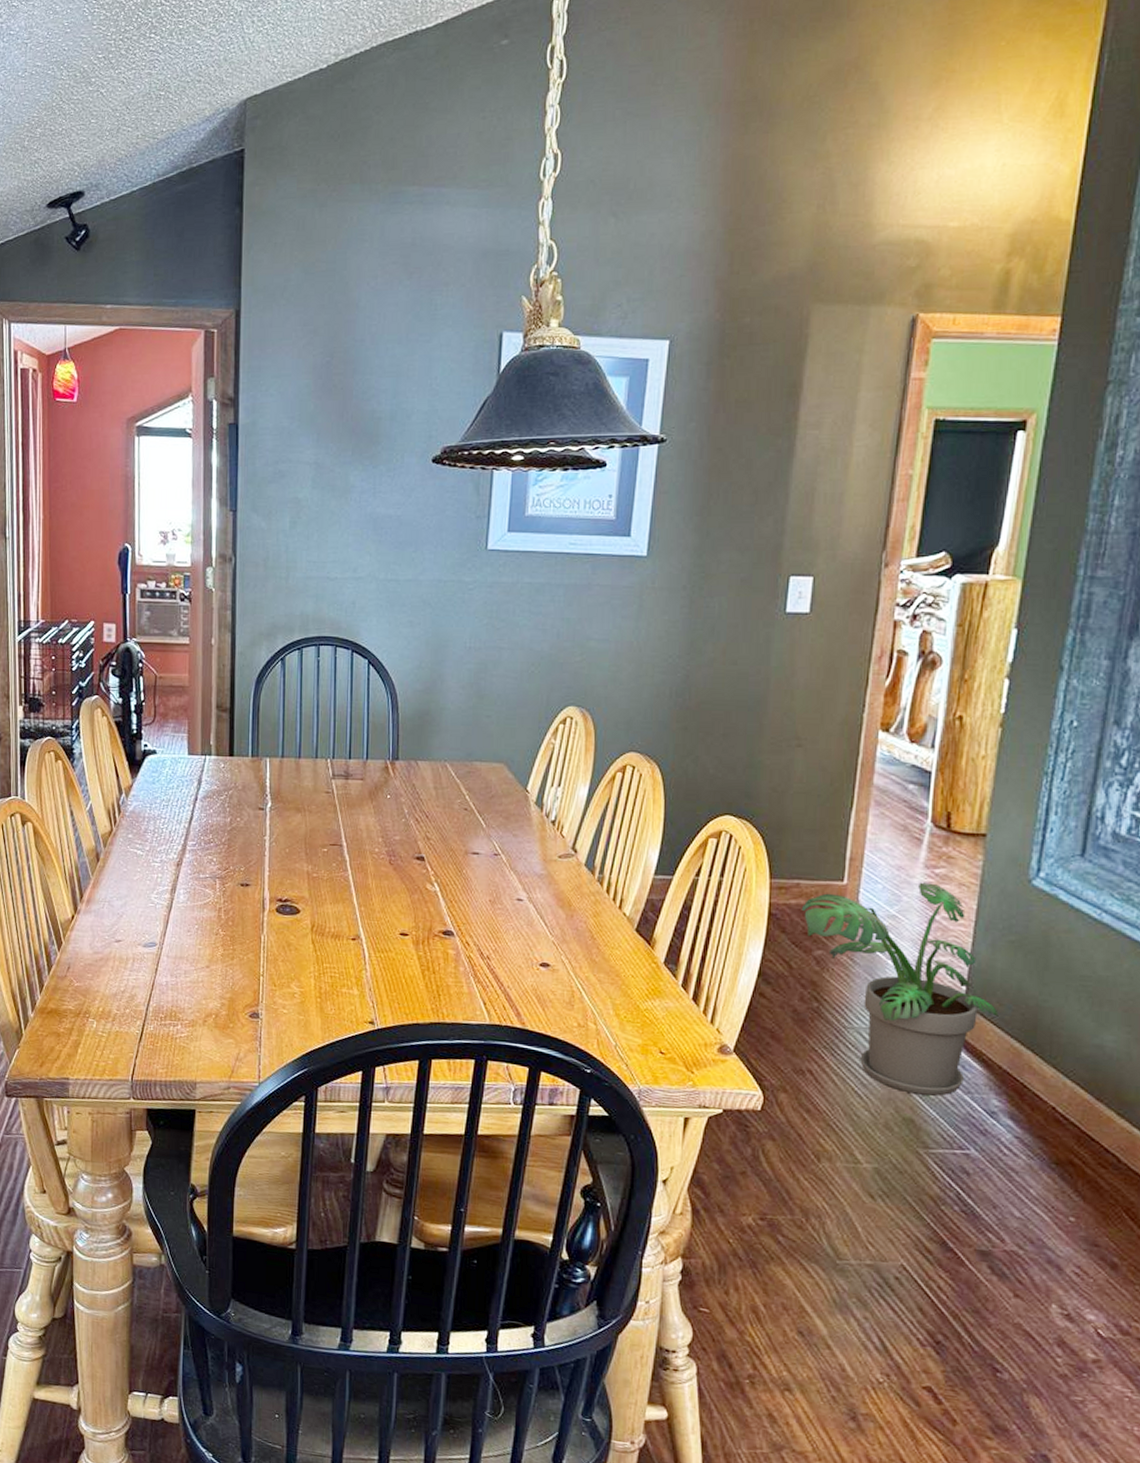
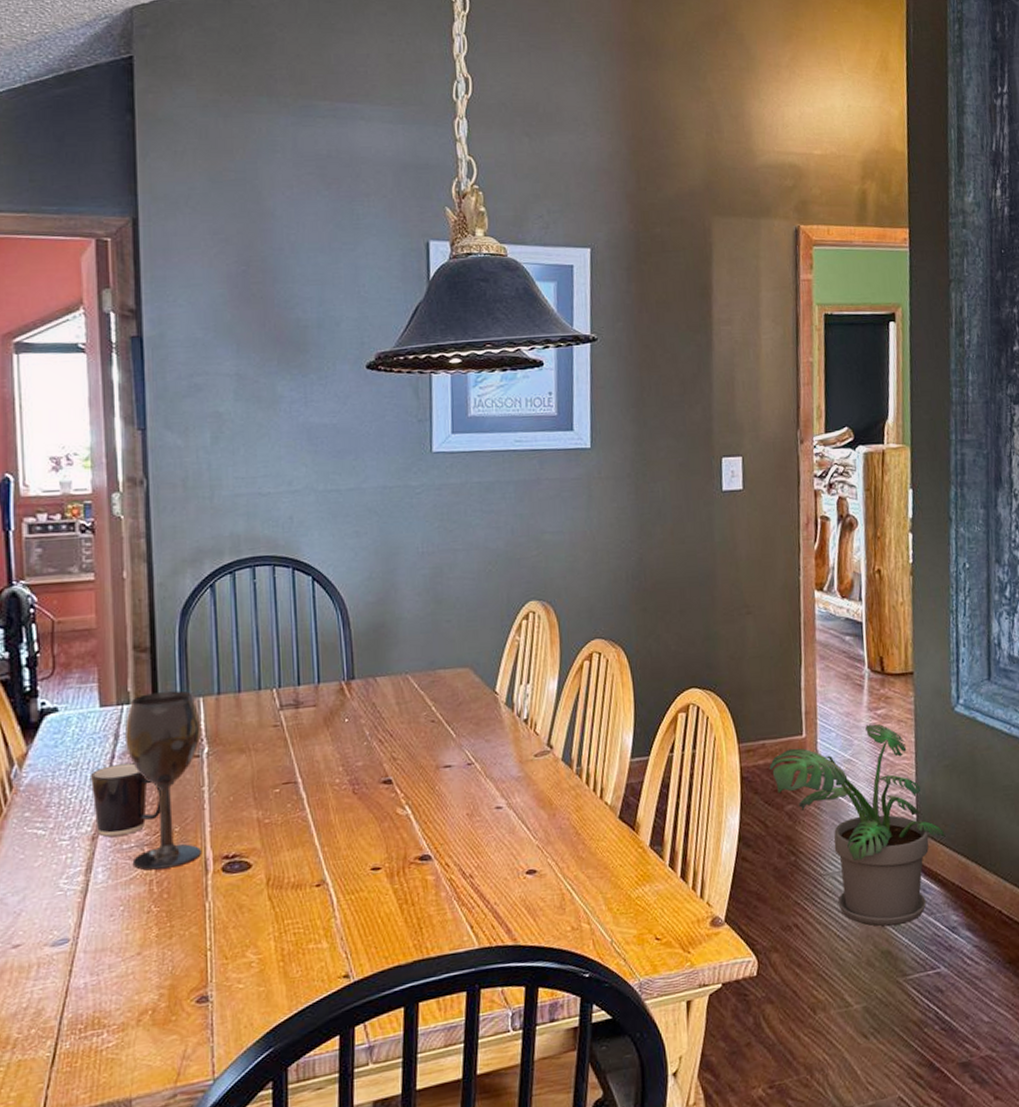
mug: none [178,806,232,866] -> present [91,763,161,837]
wine glass: none [205,749,266,901] -> present [124,690,201,870]

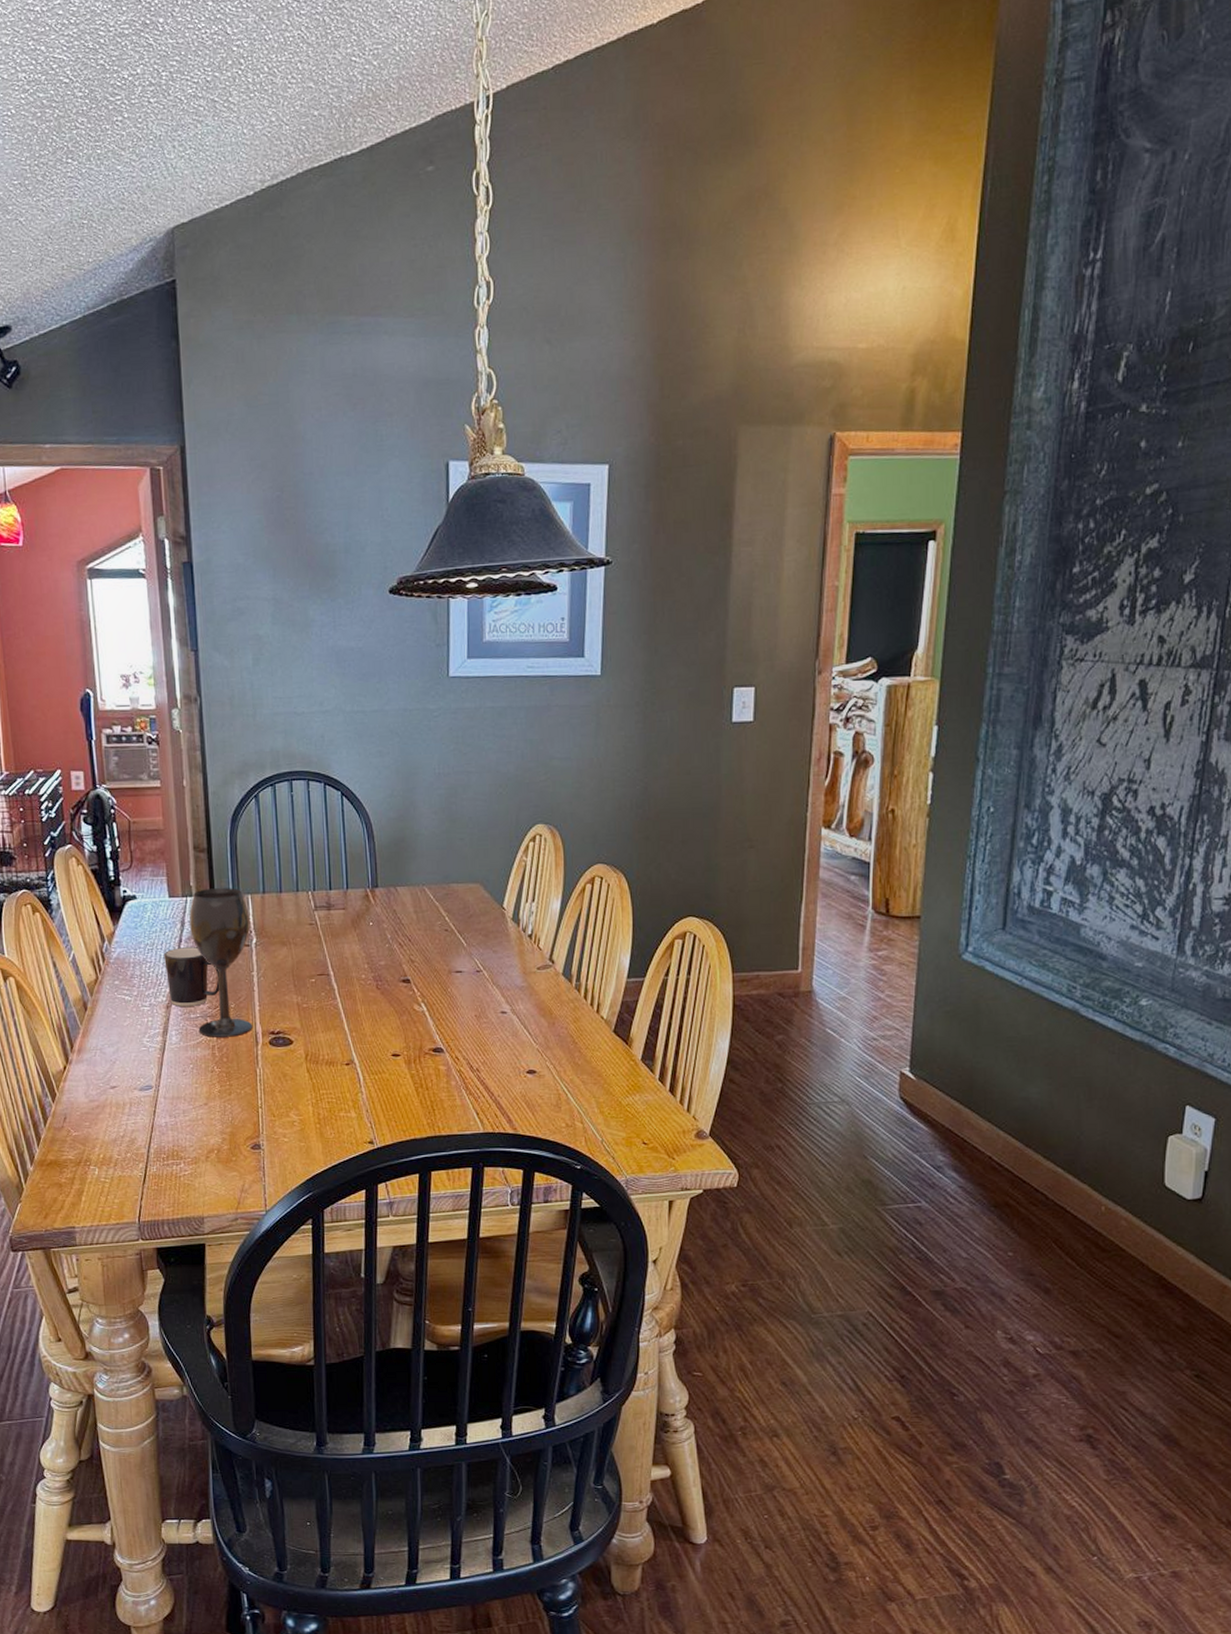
potted plant: present [769,724,946,927] -> none [762,964,939,1158]

